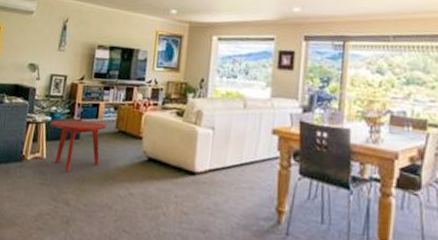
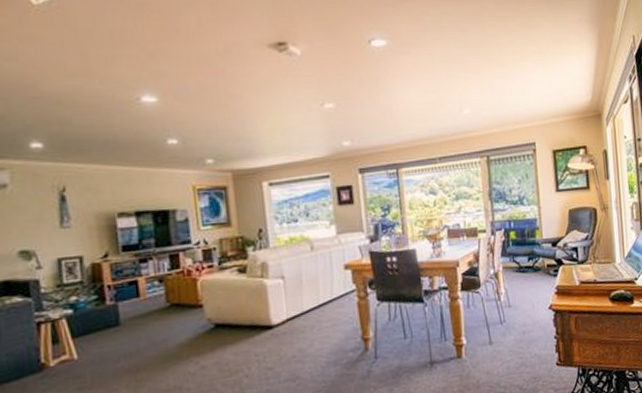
side table: present [50,119,107,172] -> none [72,300,154,366]

